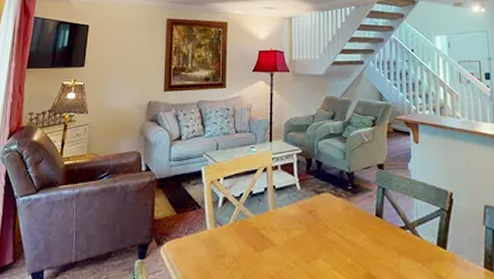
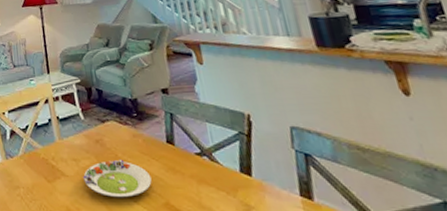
salad plate: none [292,230,357,267] -> present [83,159,152,197]

